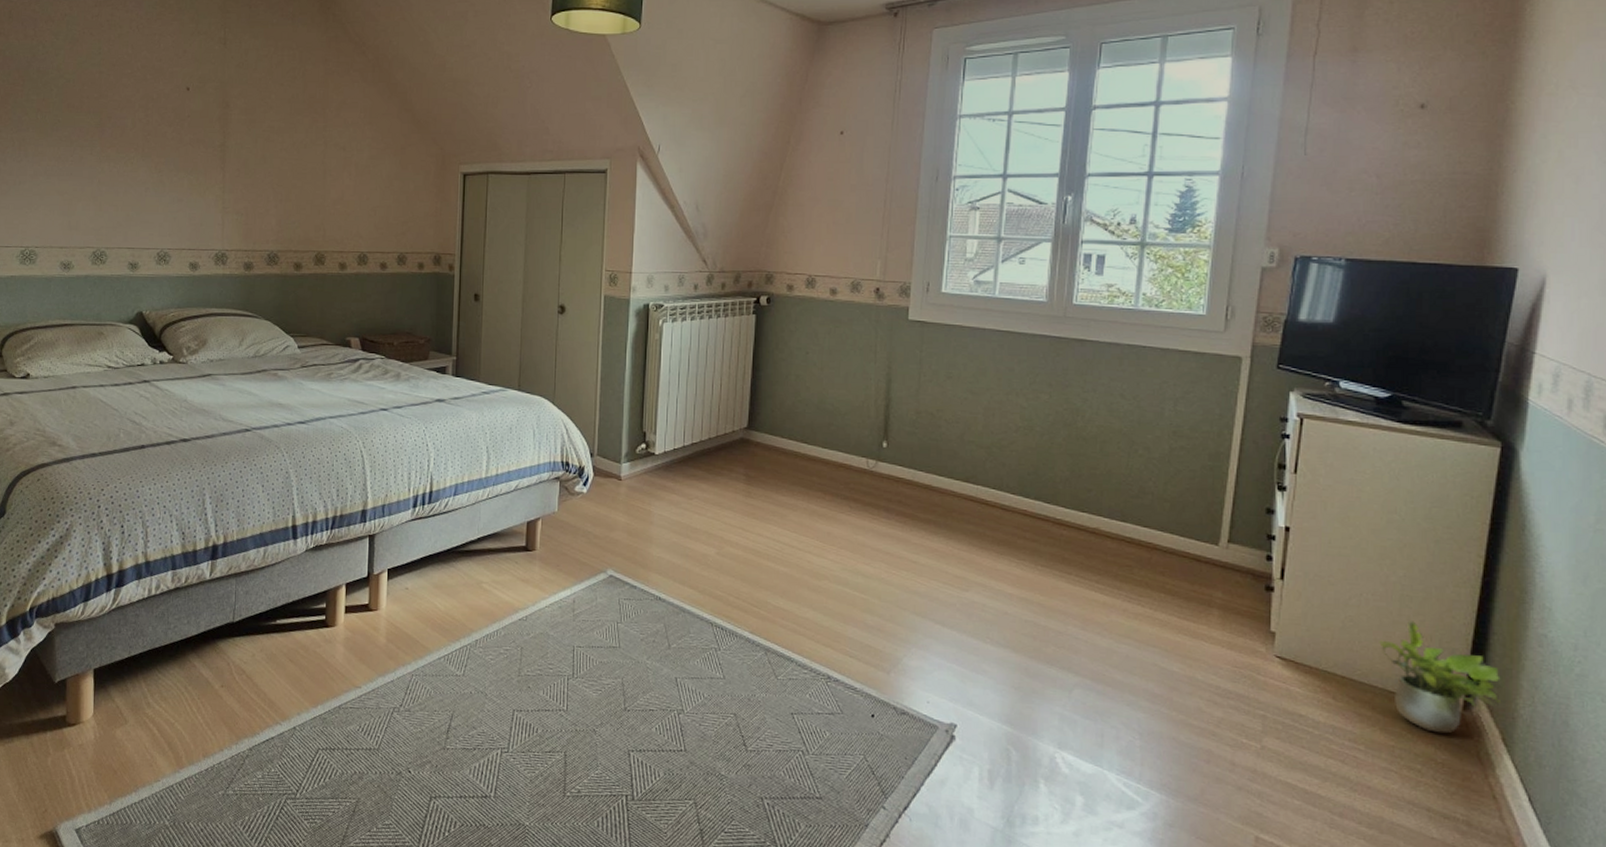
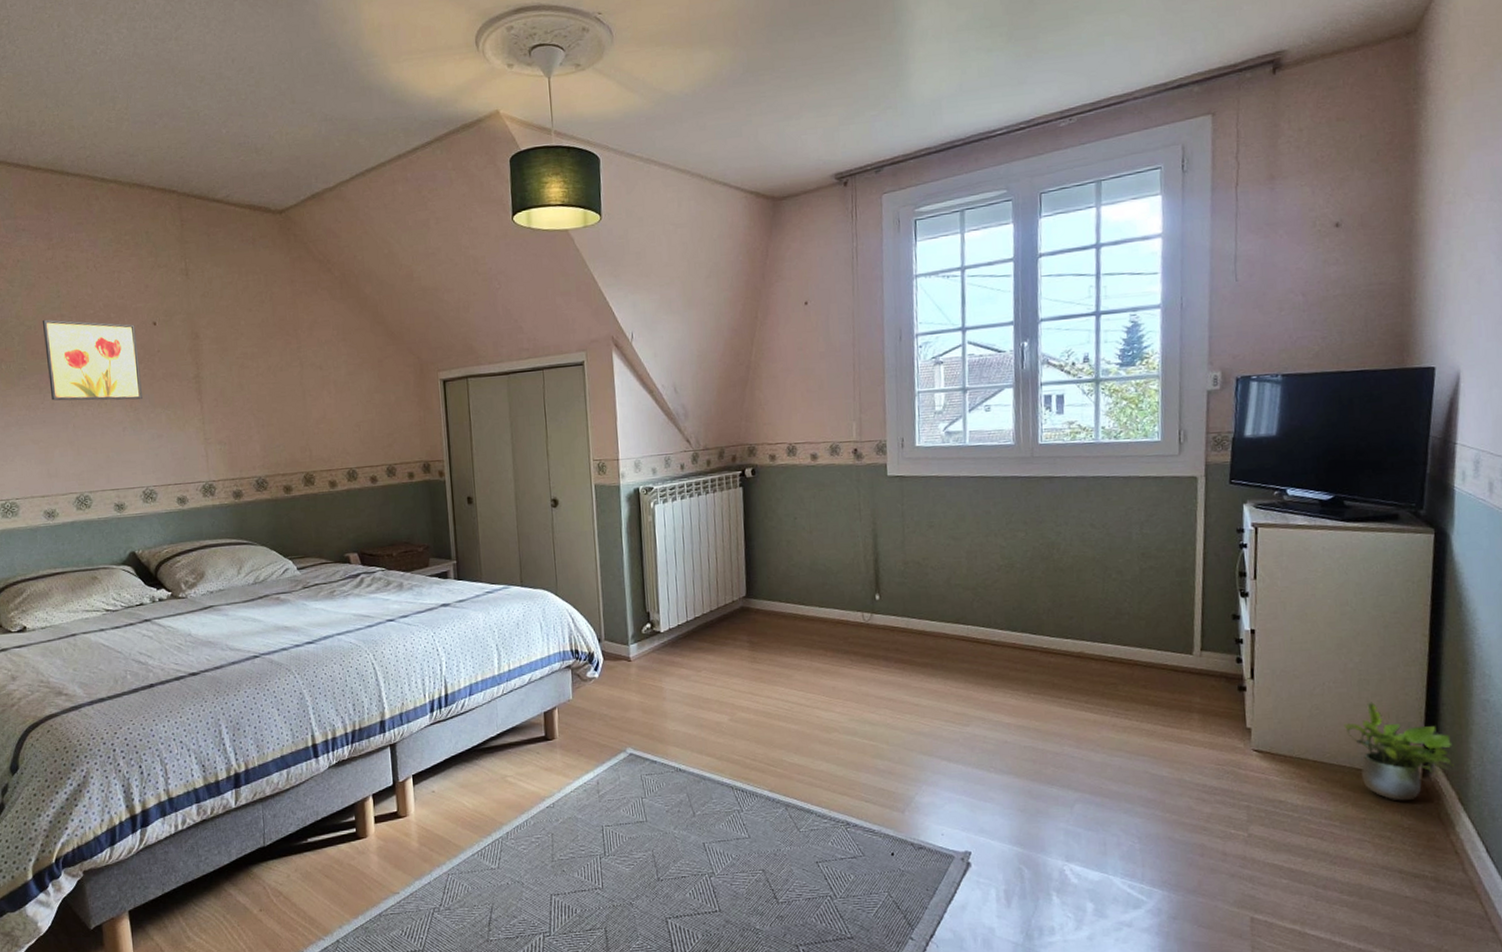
wall art: none [80,74,169,161] -> present [43,319,142,401]

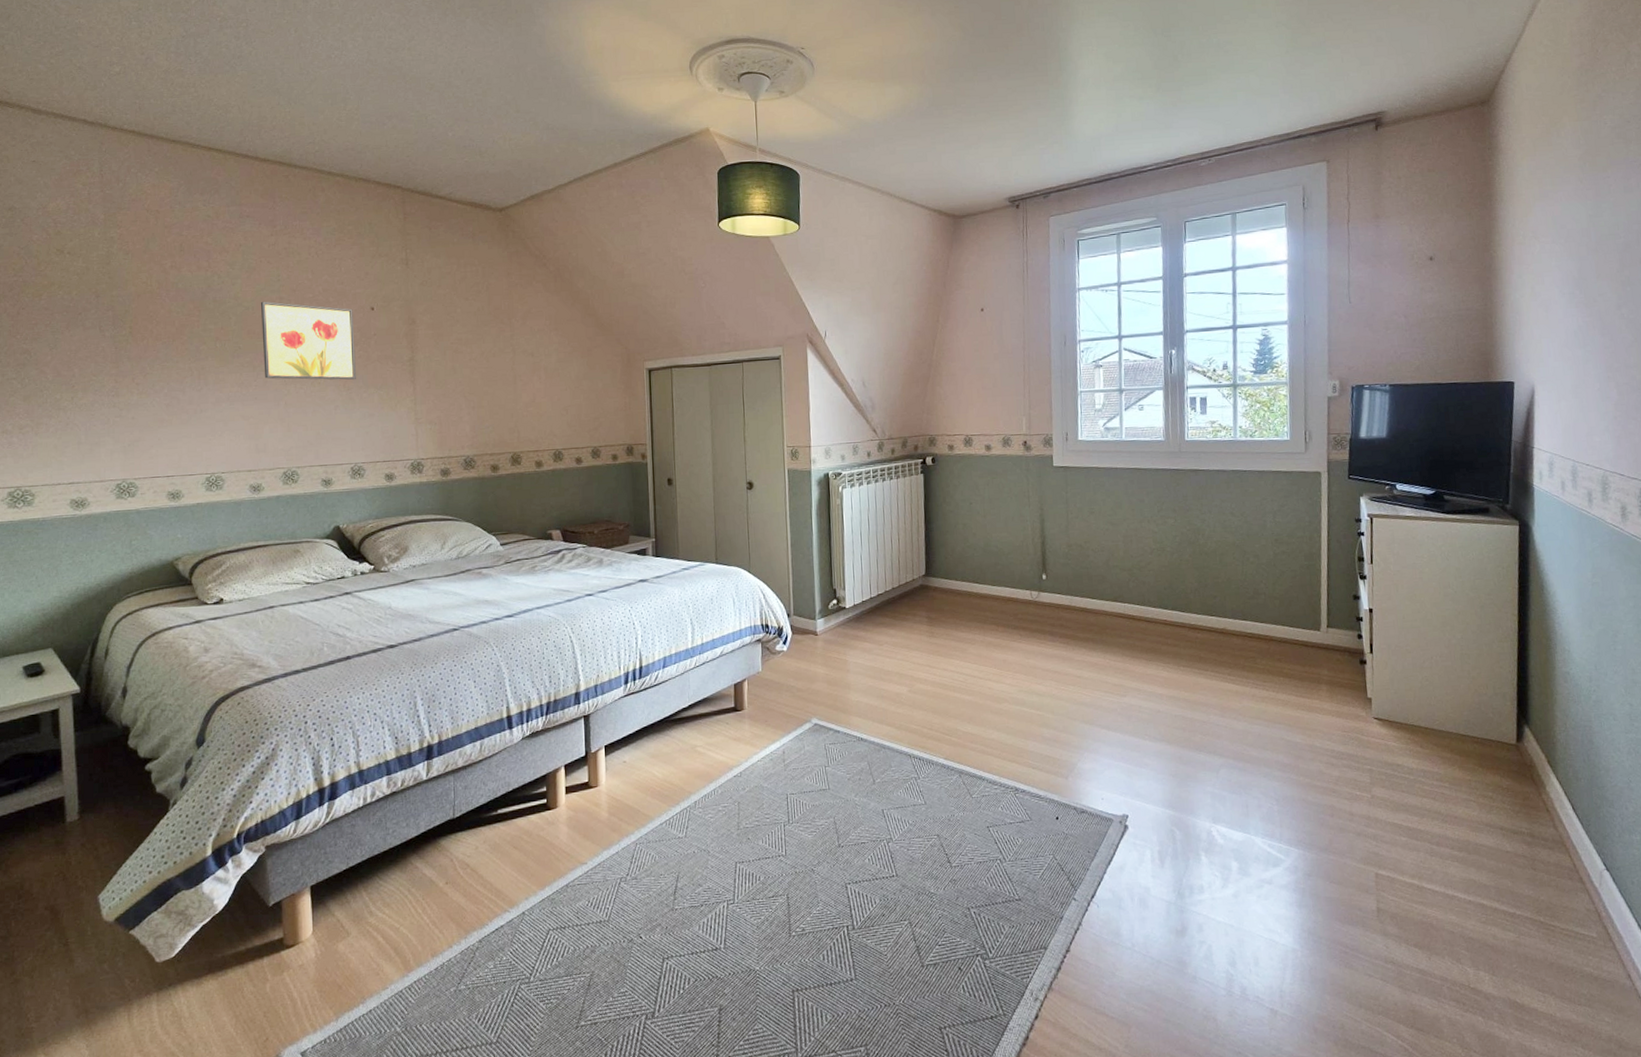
potted plant: present [1343,702,1456,801] -> none [1449,674,1544,764]

